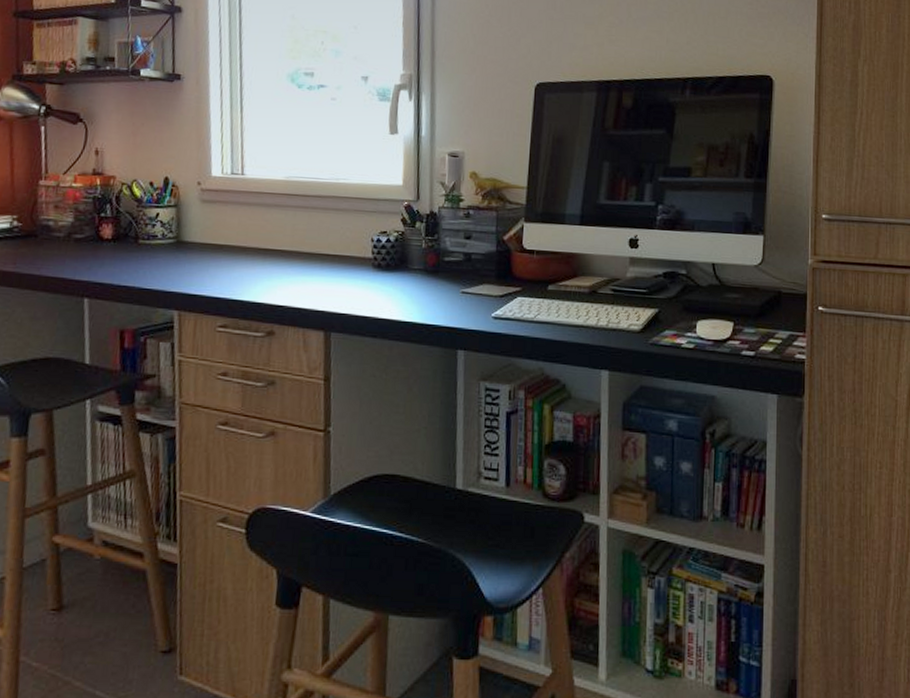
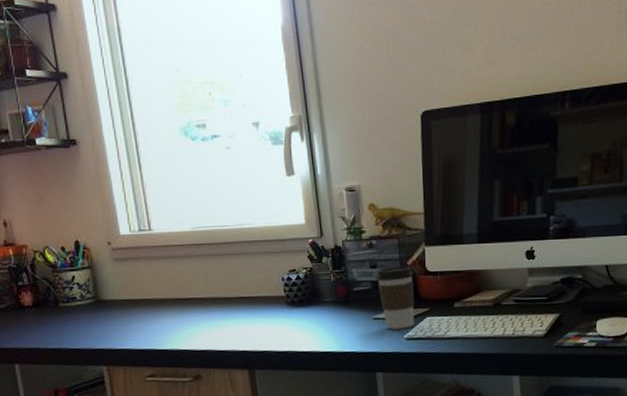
coffee cup: none [470,240,509,307] -> present [376,266,415,330]

